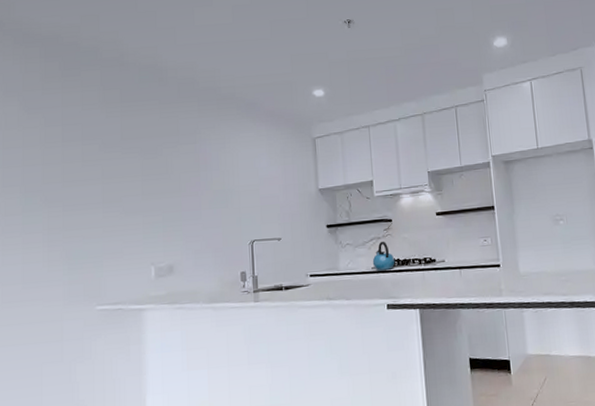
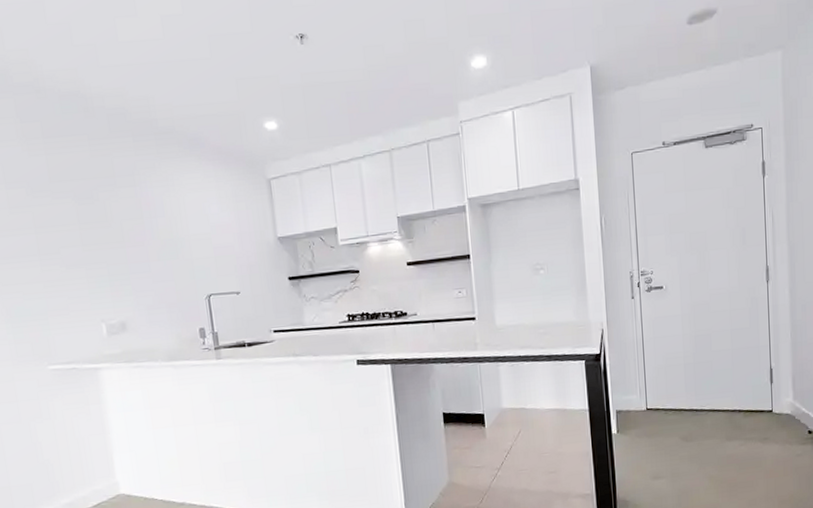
kettle: present [372,241,395,271] -> none [339,293,364,326]

